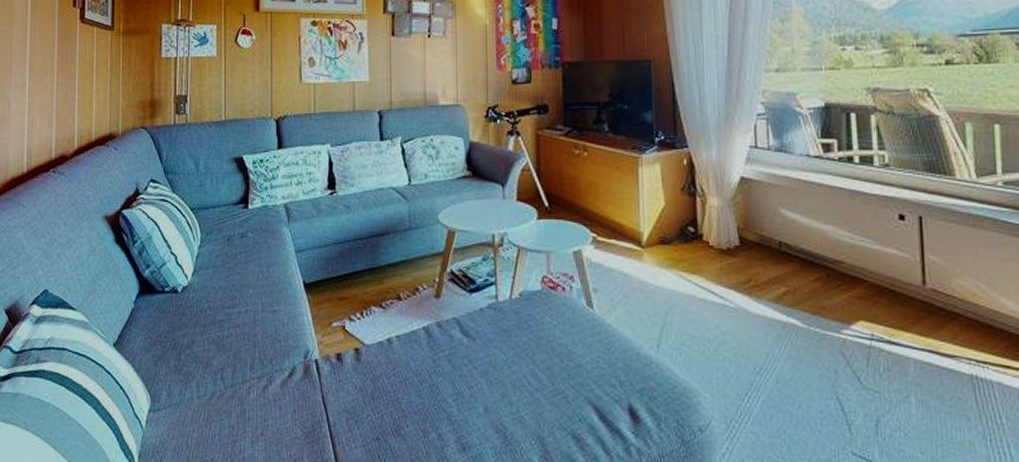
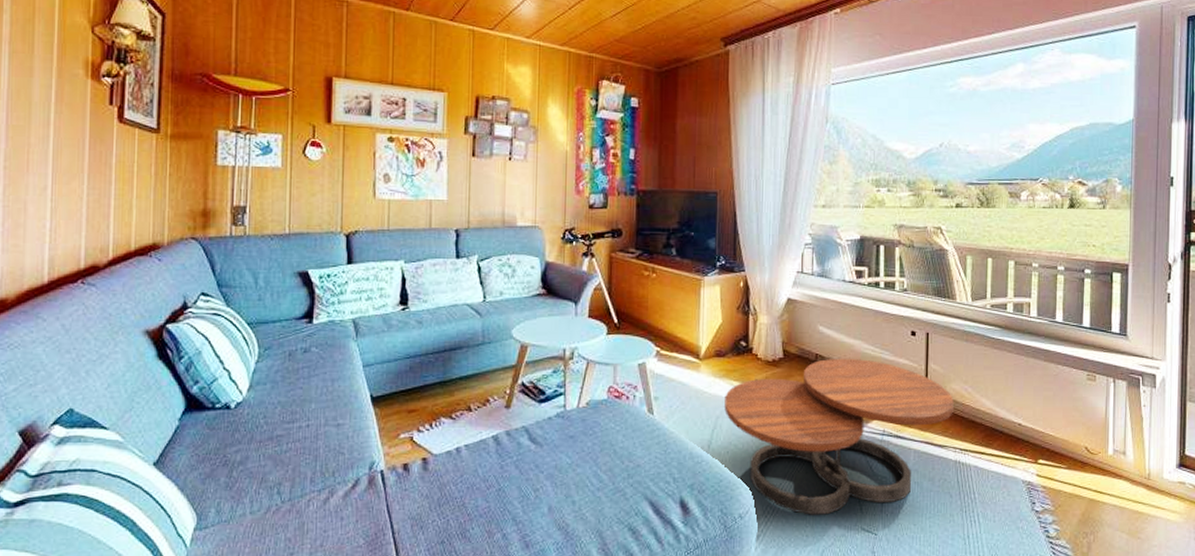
coffee table: none [673,246,963,434] -> present [724,358,954,515]

